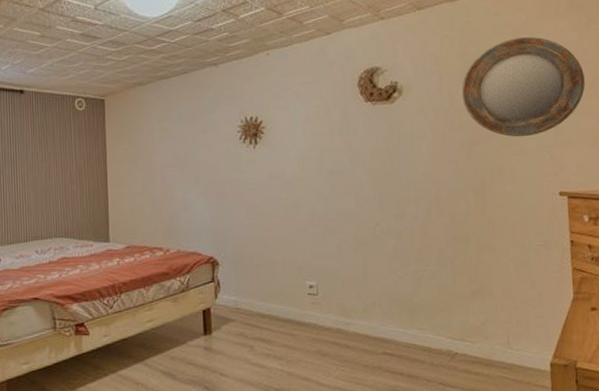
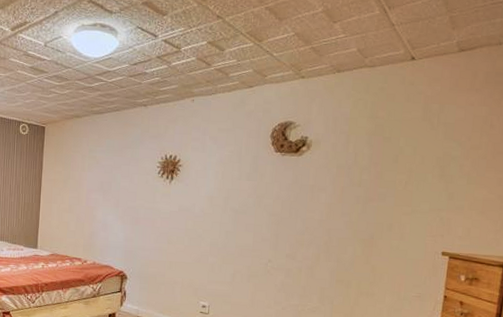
home mirror: present [461,37,585,137] -> none [365,107,487,199]

